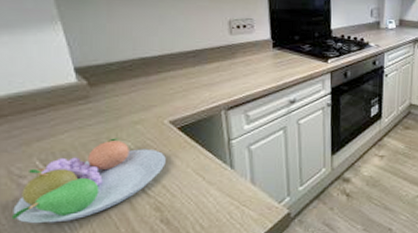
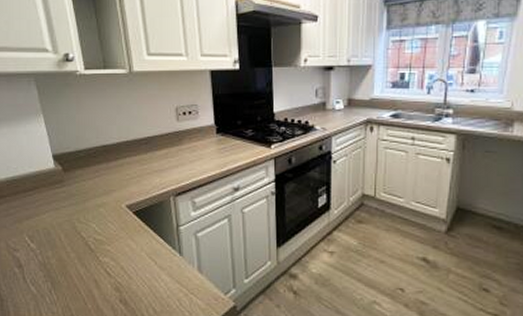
fruit bowl: present [11,138,166,224] -> none [9,219,123,293]

